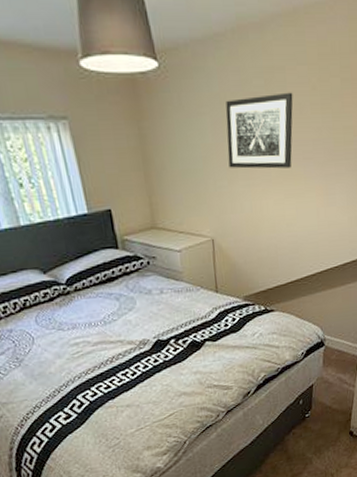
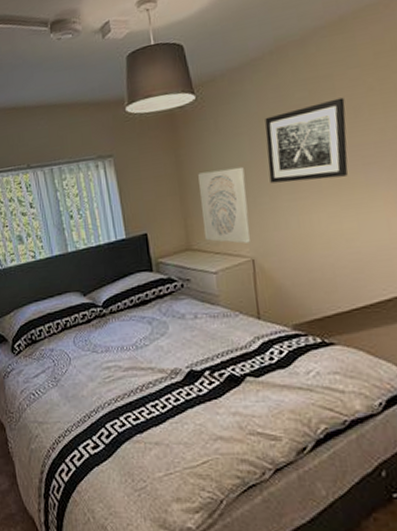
wall art: none [162,148,211,224] -> present [198,166,251,244]

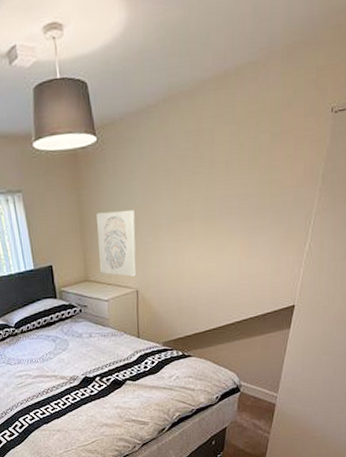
wall art: present [265,97,348,184] -> none [154,152,220,226]

